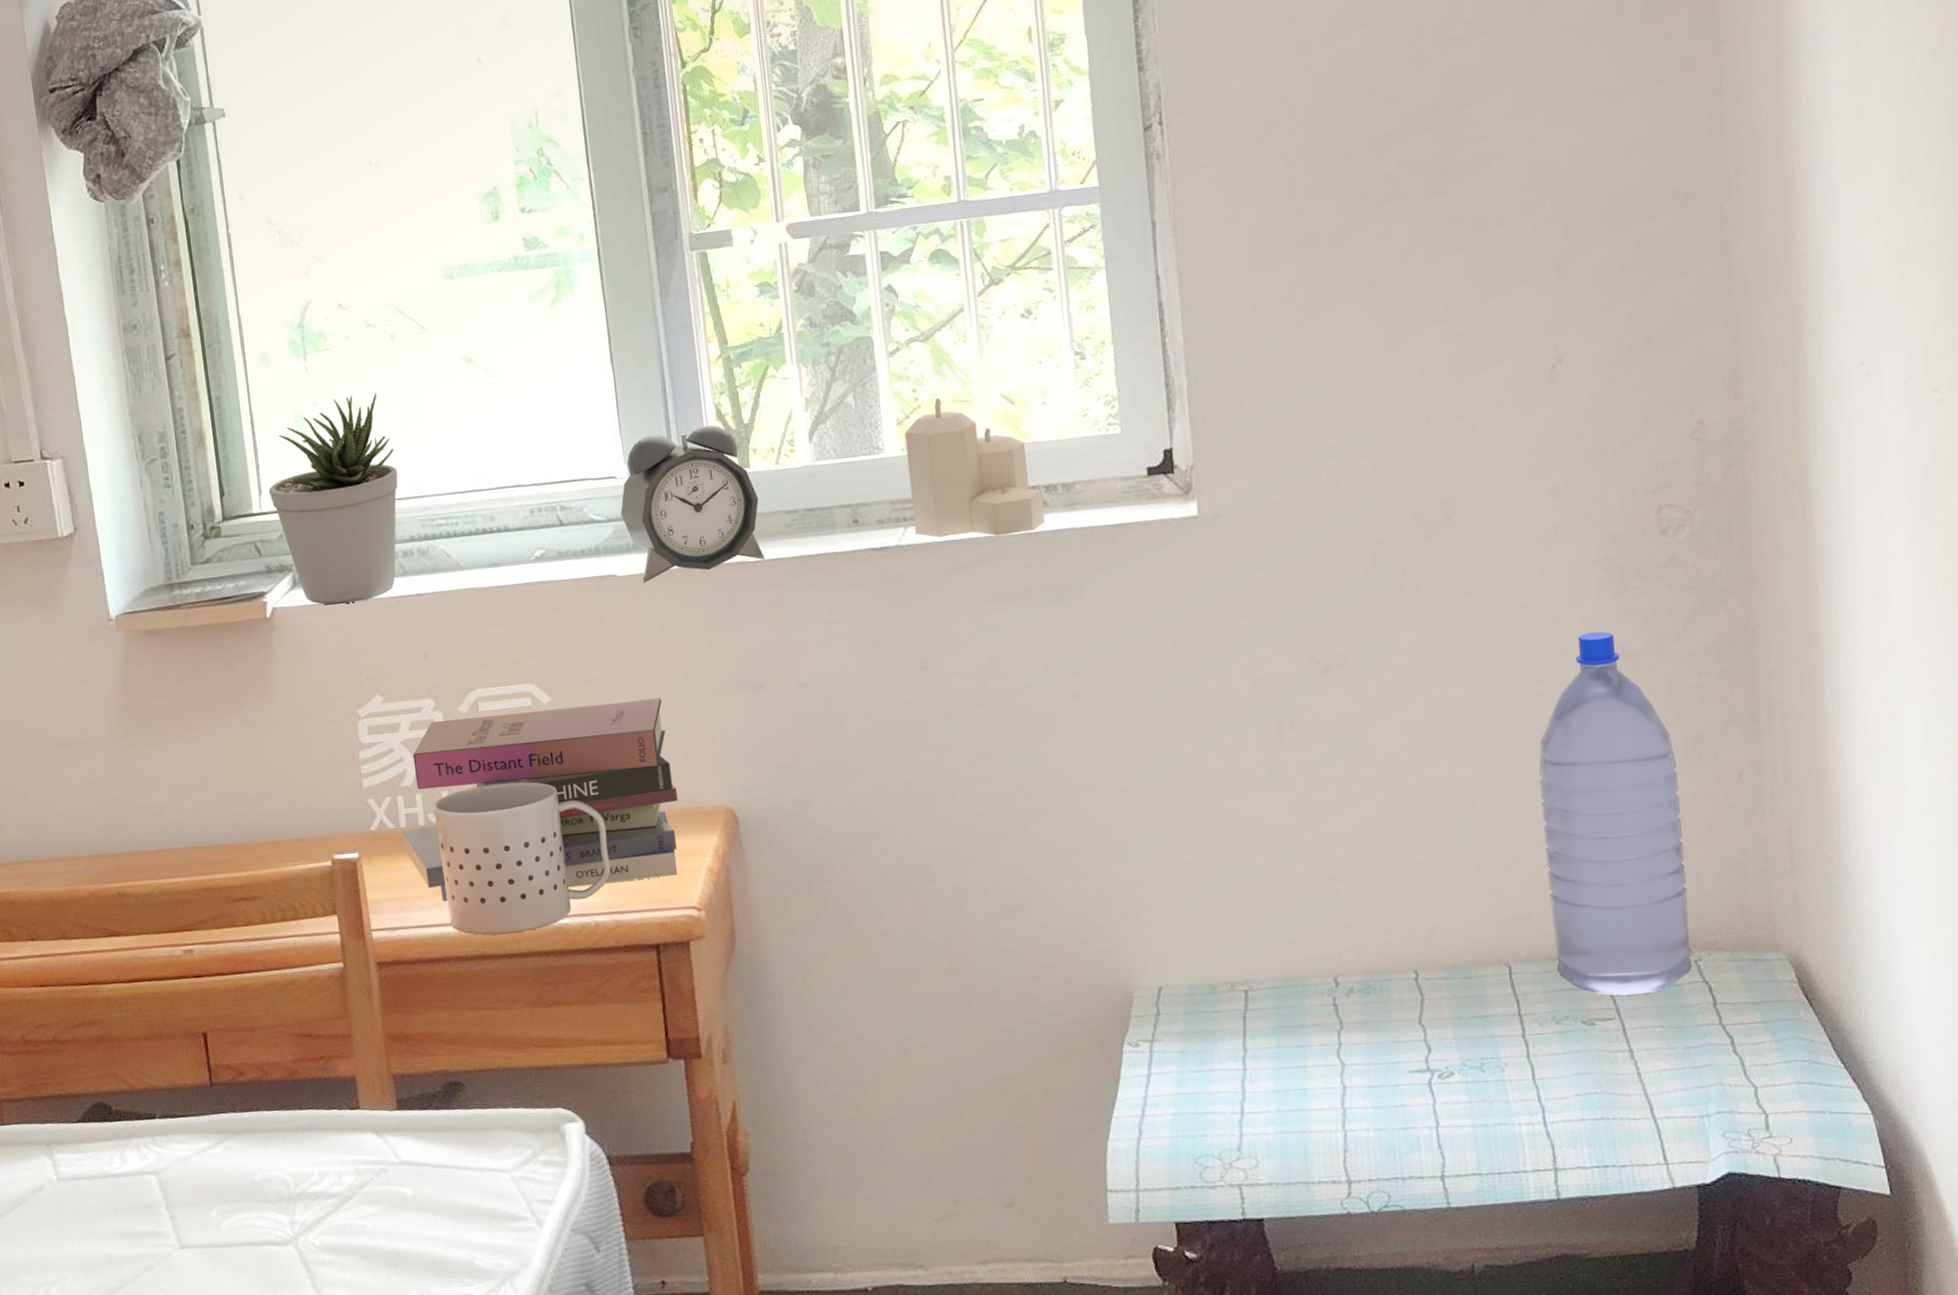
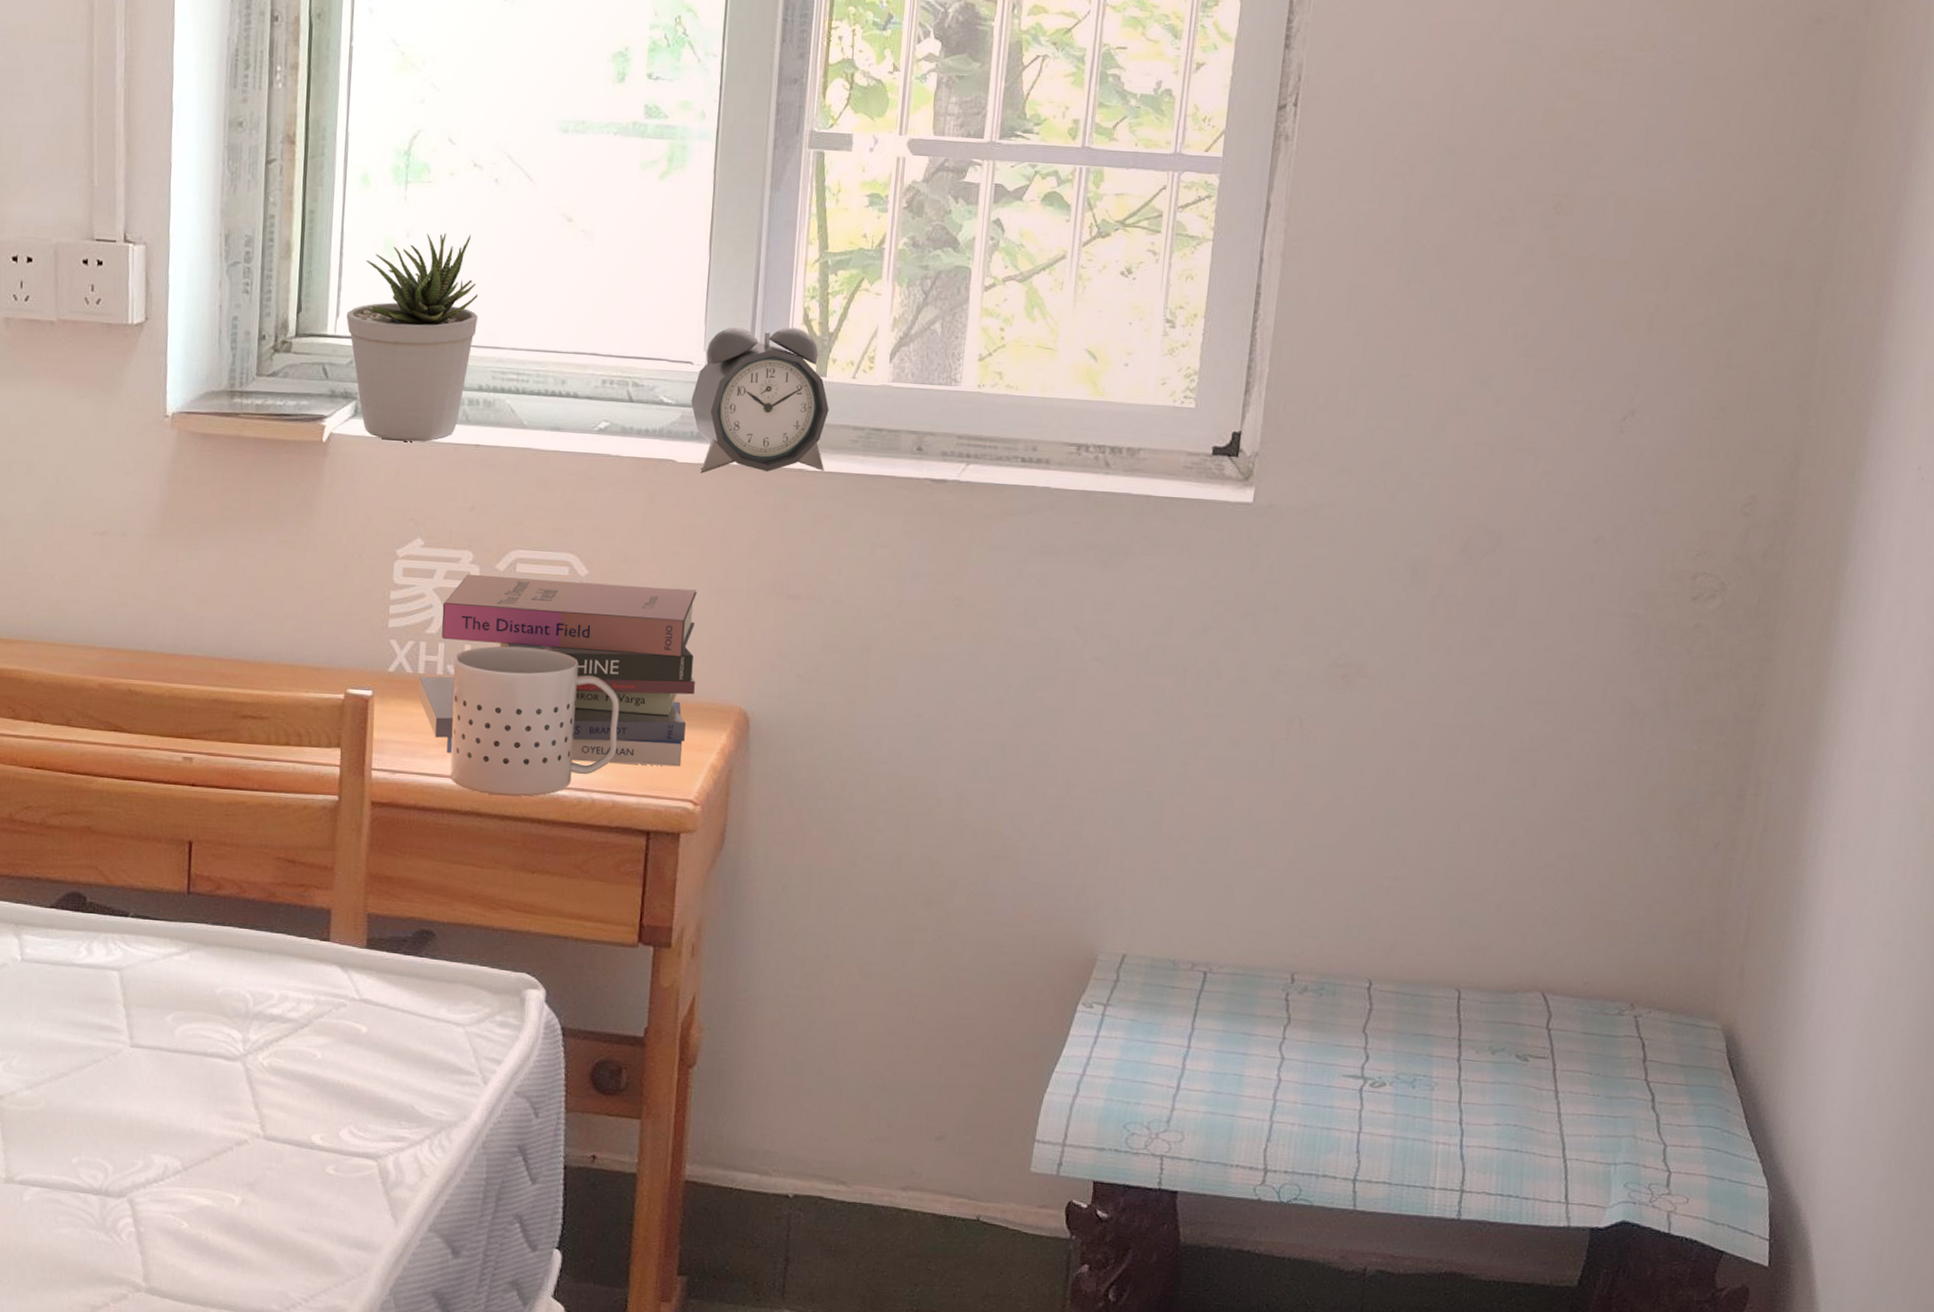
candle: present [904,398,1045,538] -> none [975,341,1107,489]
water bottle: present [1538,631,1693,996] -> none [1503,684,1659,1040]

